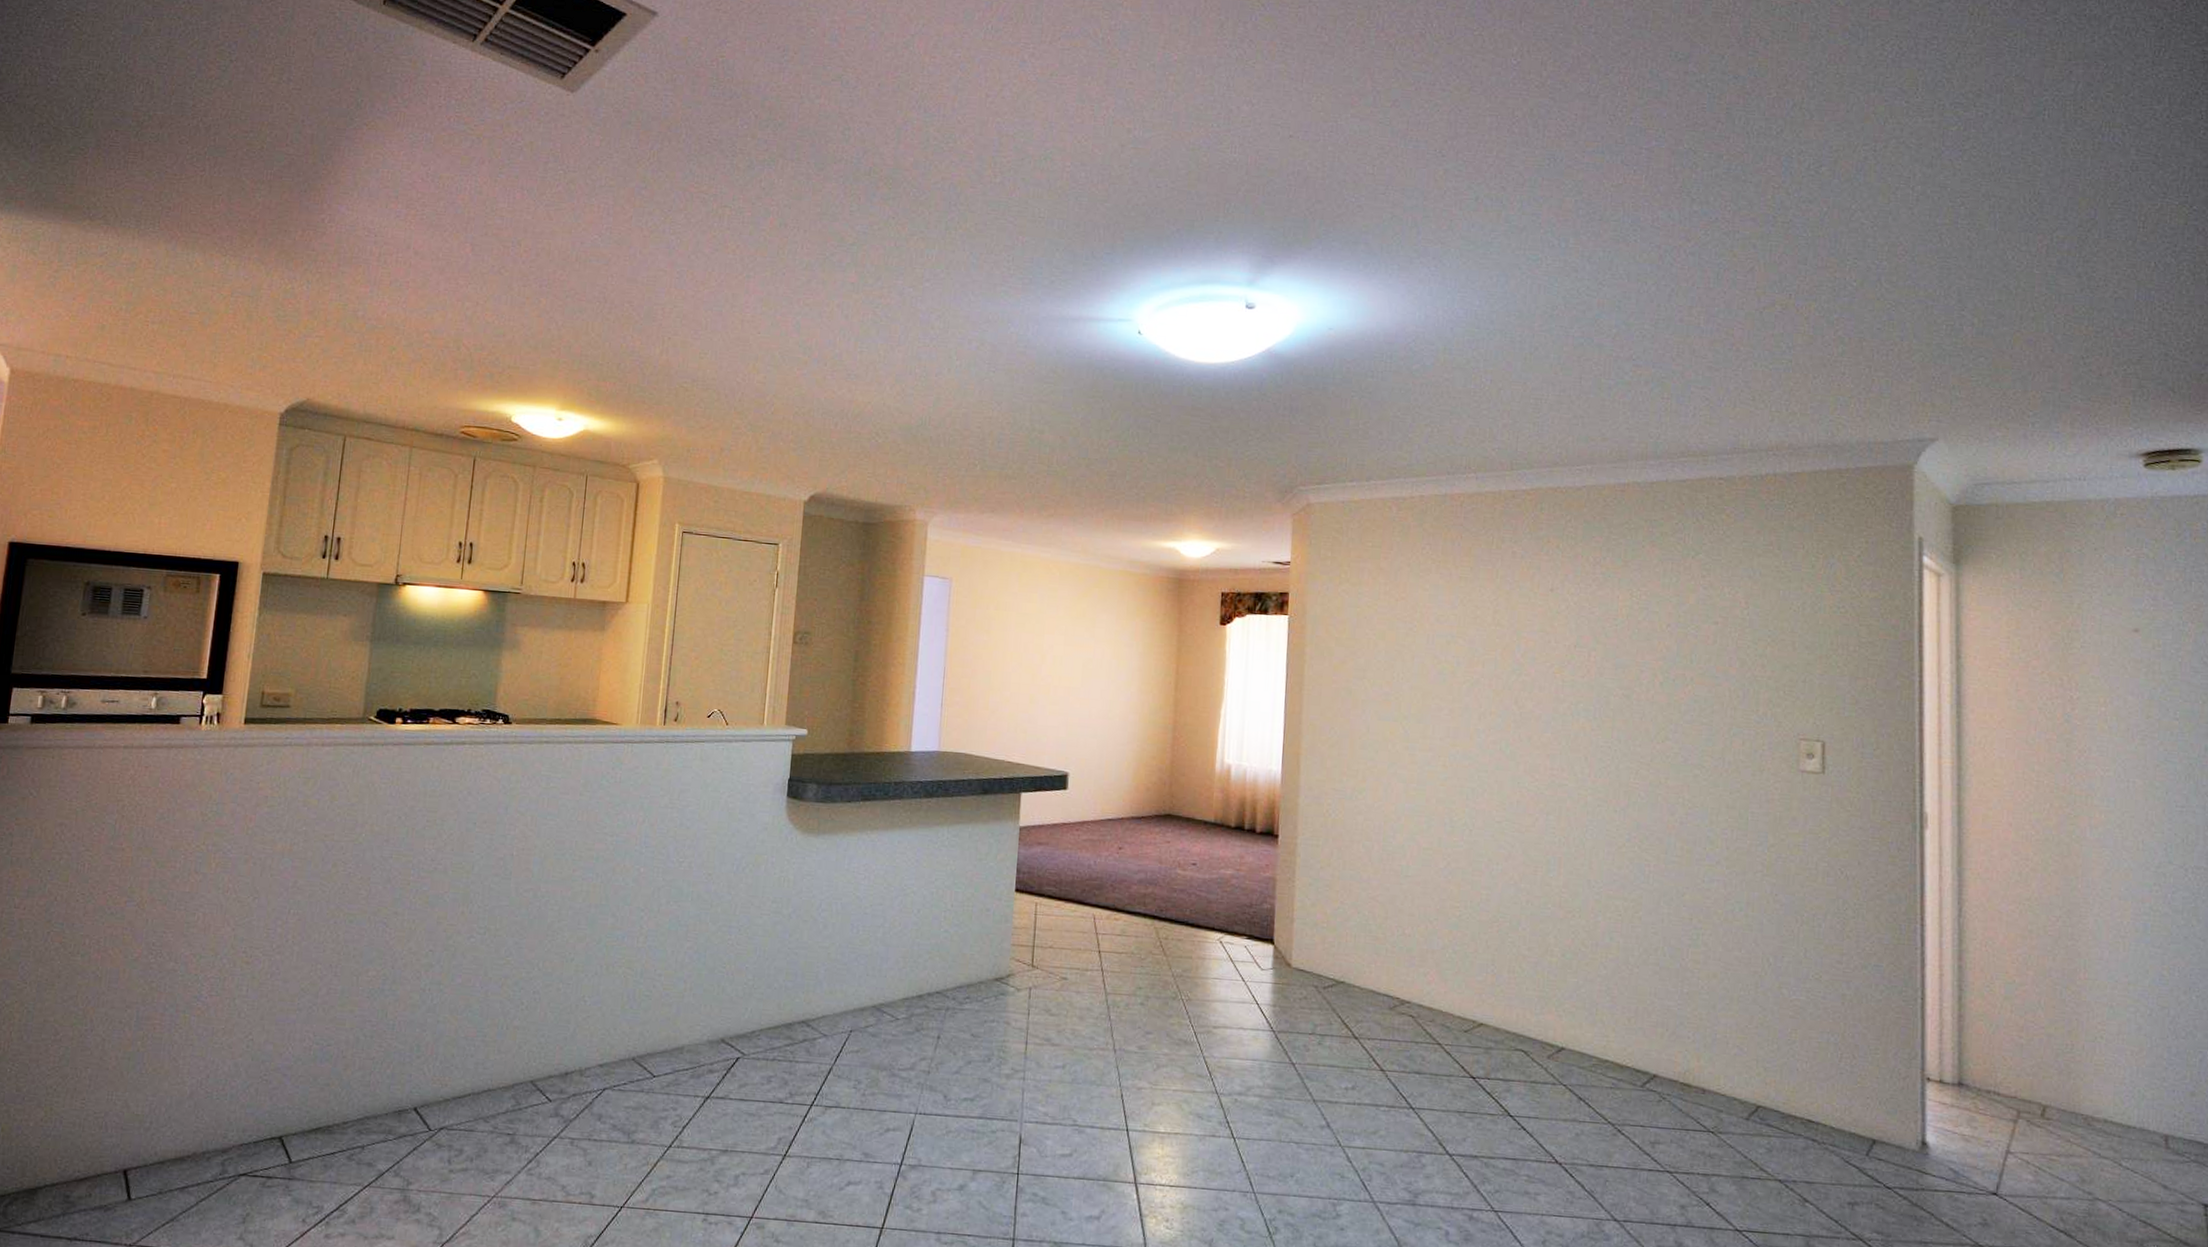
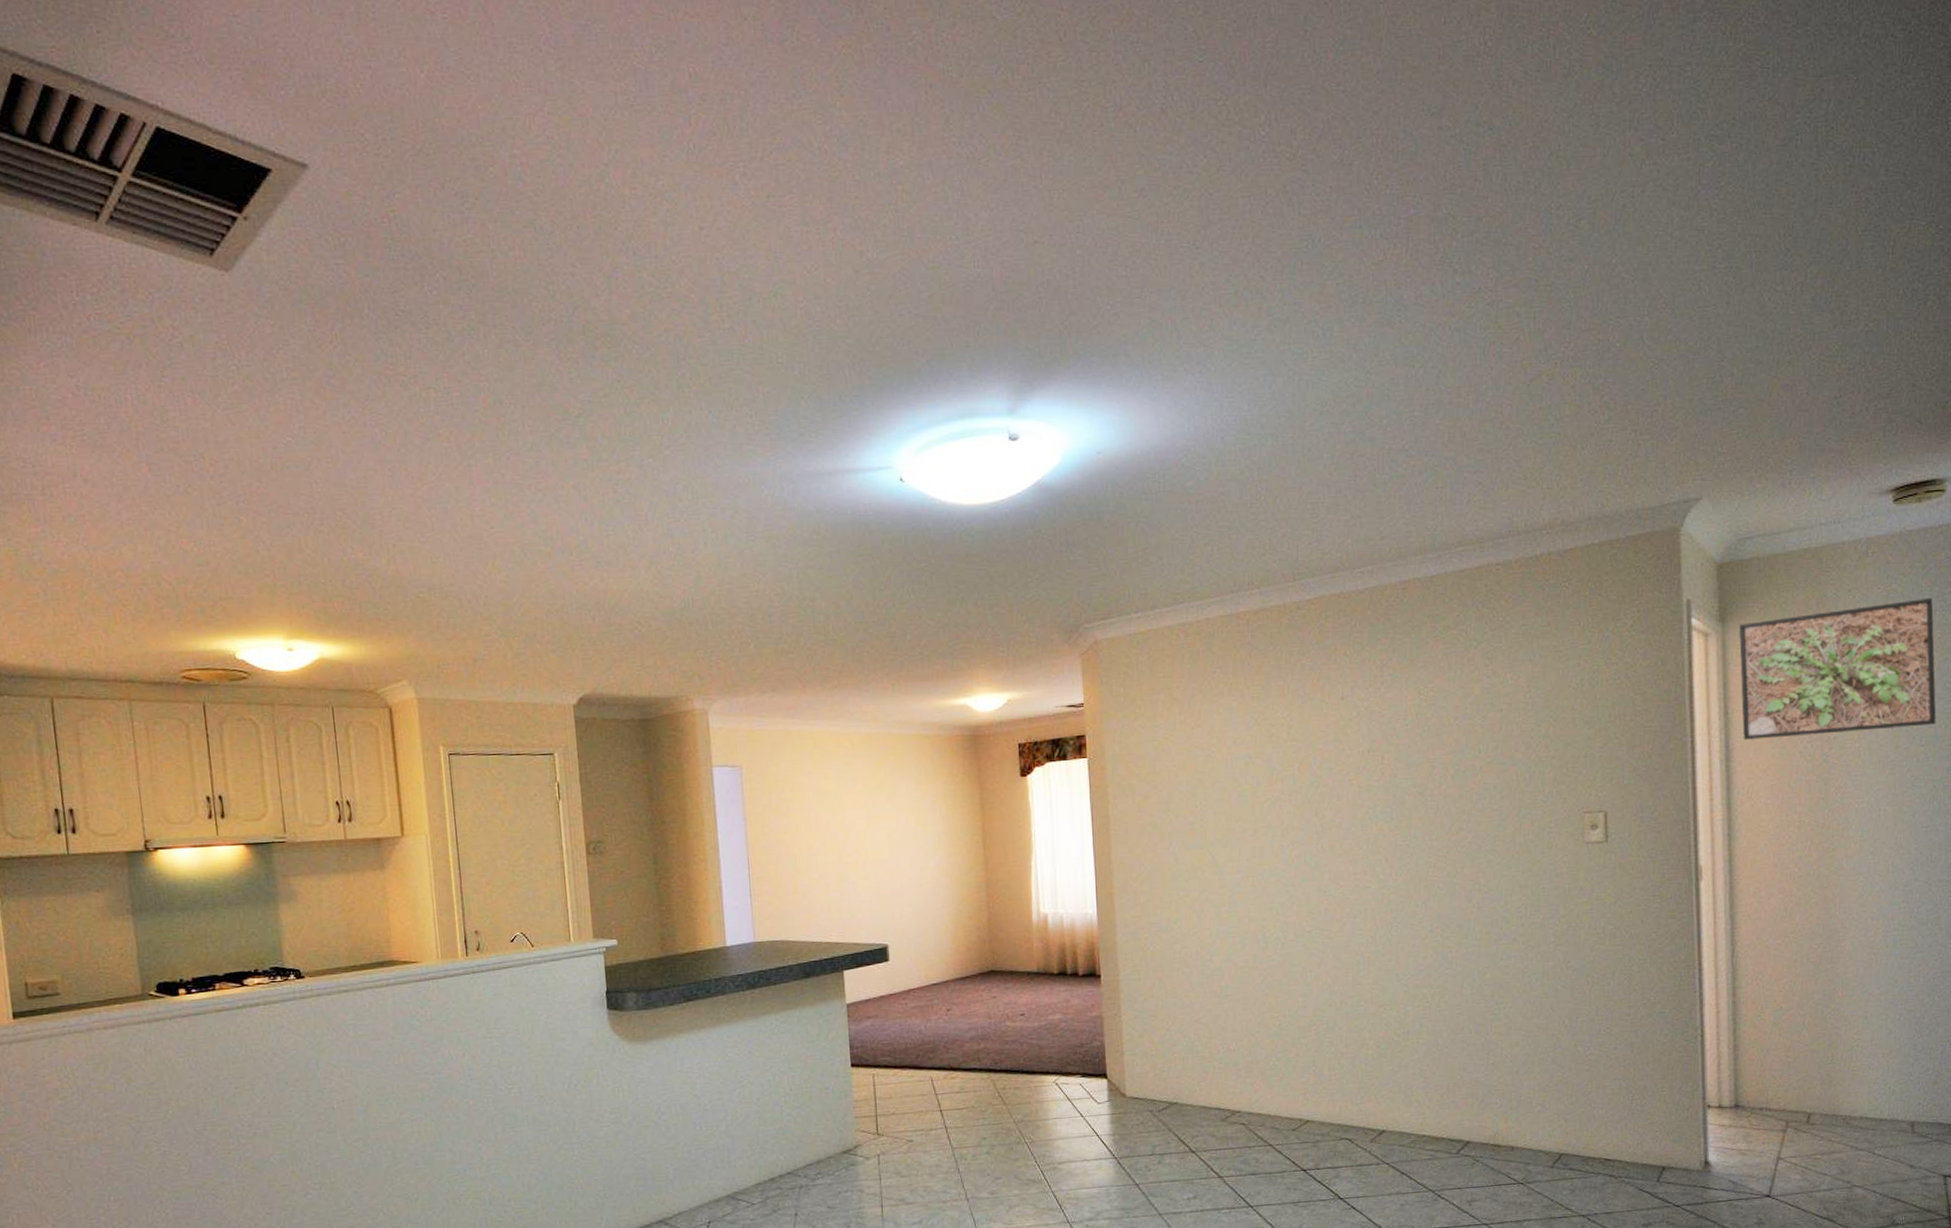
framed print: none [1974,567,2193,699] -> present [1738,598,1936,740]

